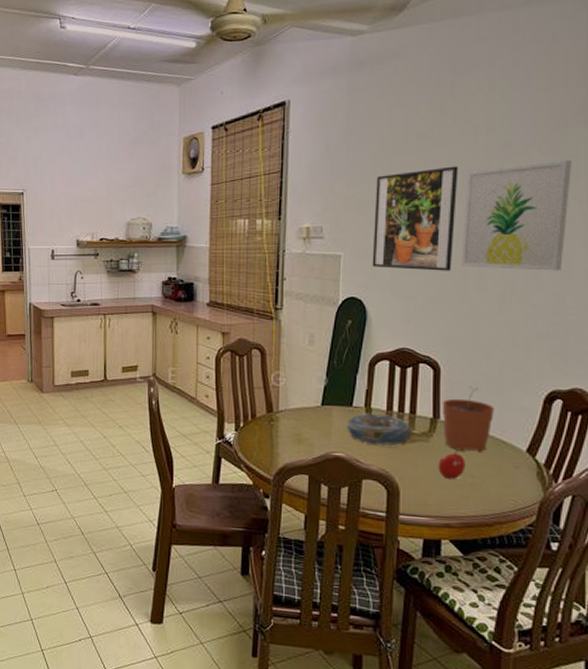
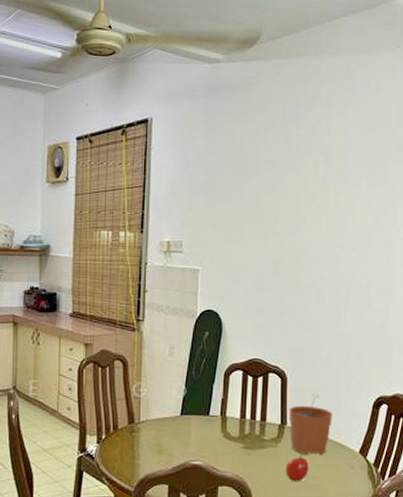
decorative bowl: present [346,413,413,447] -> none [203,421,263,453]
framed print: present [372,166,459,271] -> none [227,190,301,287]
wall art: present [461,160,572,271] -> none [304,191,392,289]

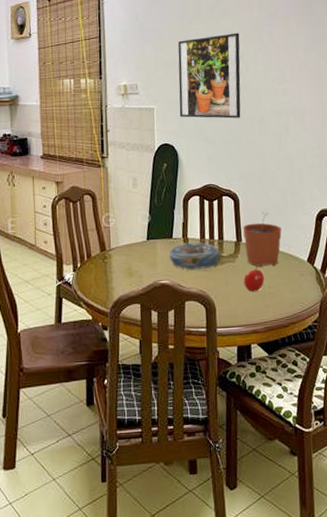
decorative bowl: none [203,421,263,453] -> present [168,242,222,270]
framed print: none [227,190,301,287] -> present [177,33,241,119]

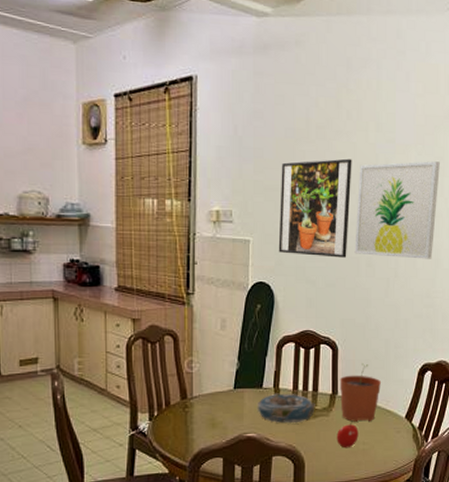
wall art: none [246,29,320,115] -> present [354,161,440,259]

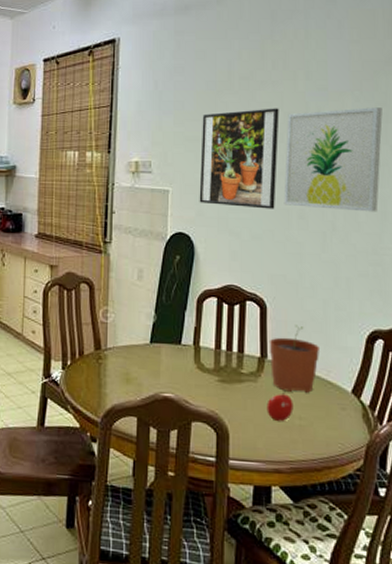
decorative bowl: present [257,393,315,424] -> none [175,351,241,387]

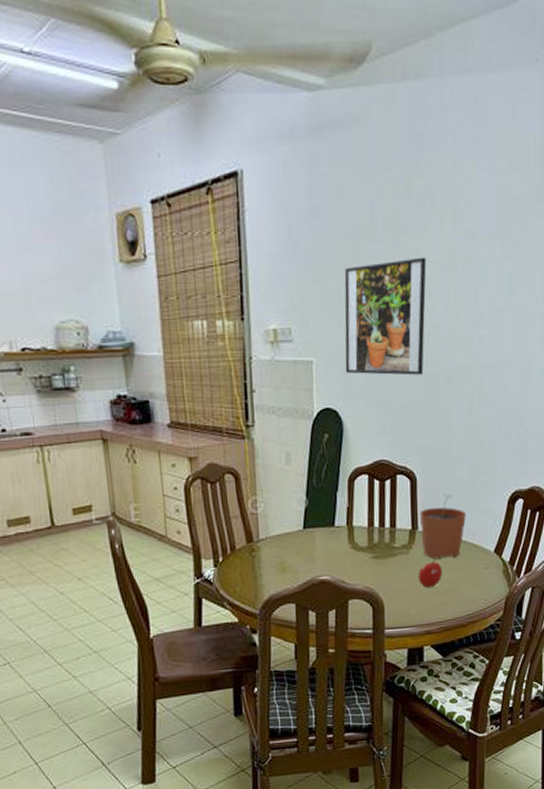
wall art: present [284,107,383,212] -> none [432,253,530,371]

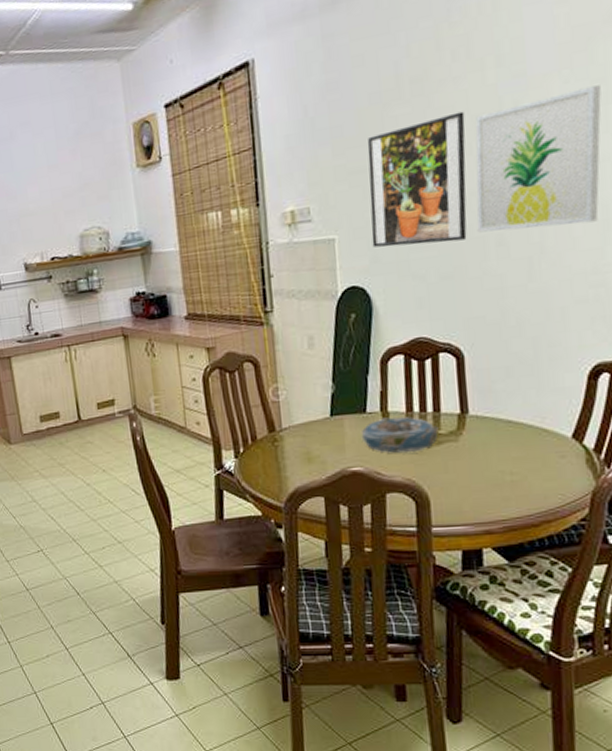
decorative bowl: none [329,531,394,564] -> present [360,417,439,453]
fruit: present [418,560,443,589] -> none [471,448,503,481]
plant pot: present [419,494,467,559] -> none [469,371,532,447]
wall art: none [432,253,530,371] -> present [475,85,601,233]

